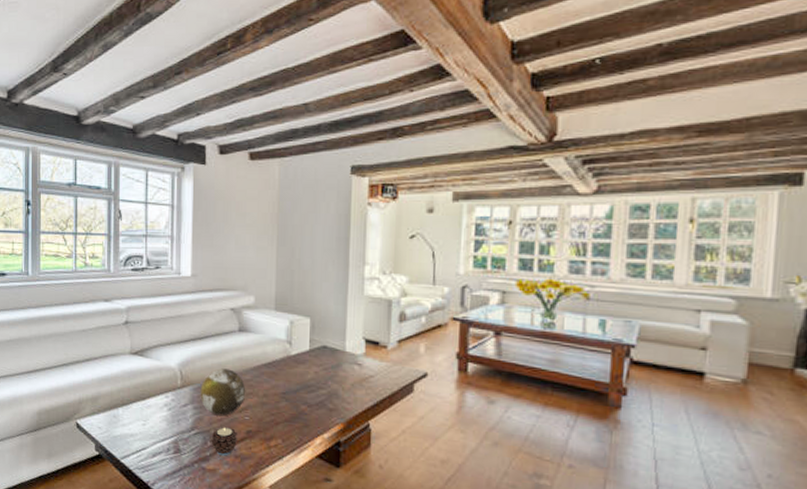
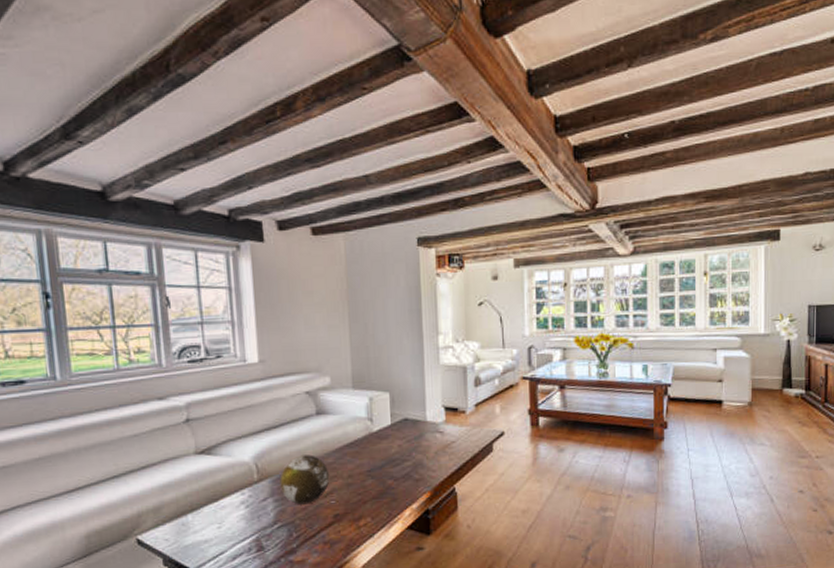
candle: present [211,427,238,456] -> none [296,514,326,545]

